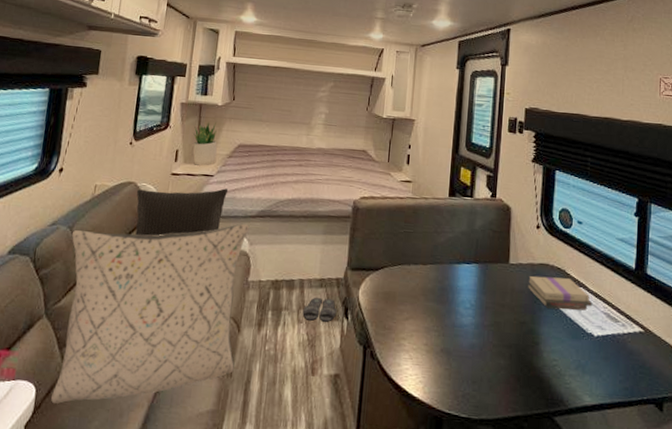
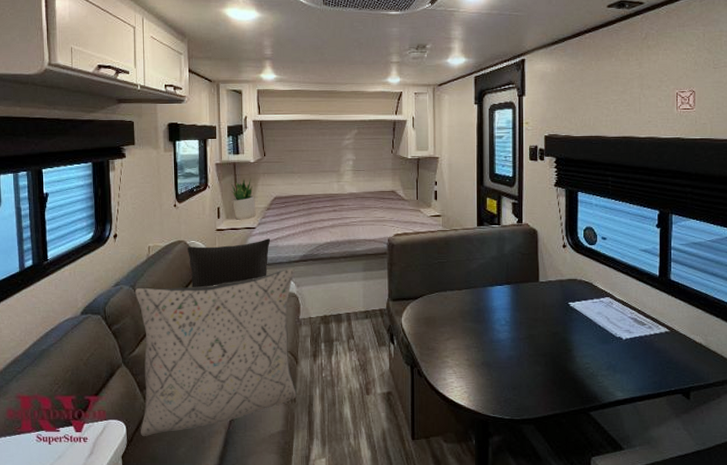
slippers: present [302,297,337,322] -> none [352,327,383,348]
books: present [528,276,593,311] -> none [558,290,620,319]

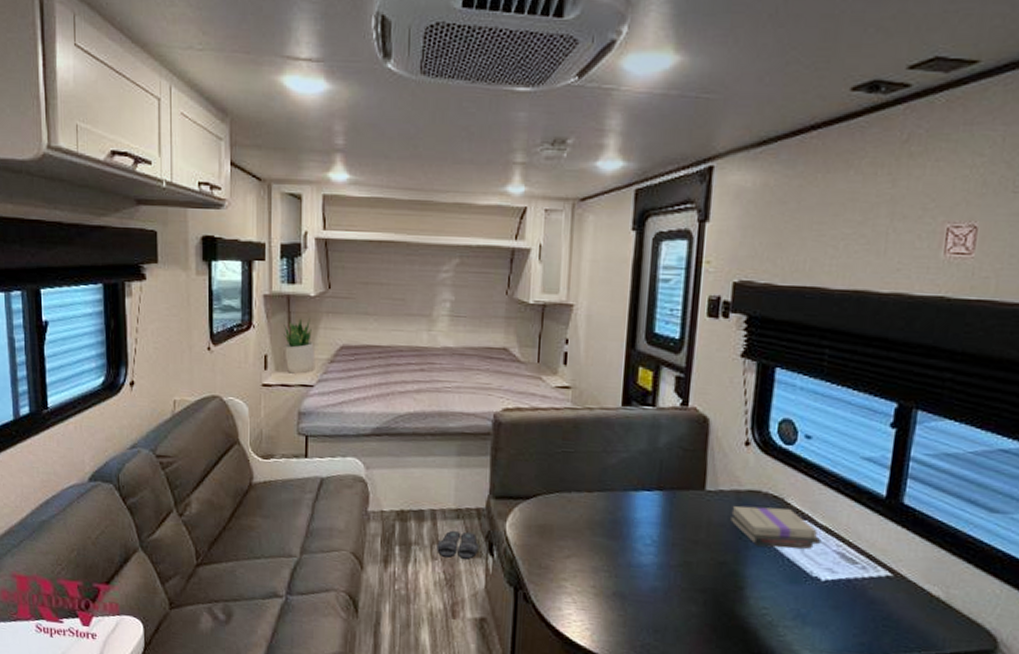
pillow: present [135,268,297,436] -> none [157,443,362,640]
pillow: present [187,239,271,288] -> none [223,401,334,460]
slippers: none [352,327,383,348] -> present [437,530,479,559]
books: none [558,290,620,319] -> present [730,505,822,549]

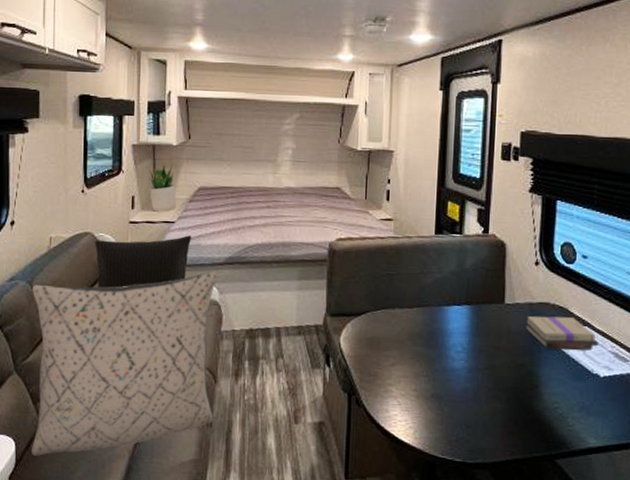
pillow: none [157,443,362,640] -> present [32,271,217,456]
pillow: none [223,401,334,460] -> present [94,235,192,289]
slippers: present [437,530,479,559] -> none [281,345,318,370]

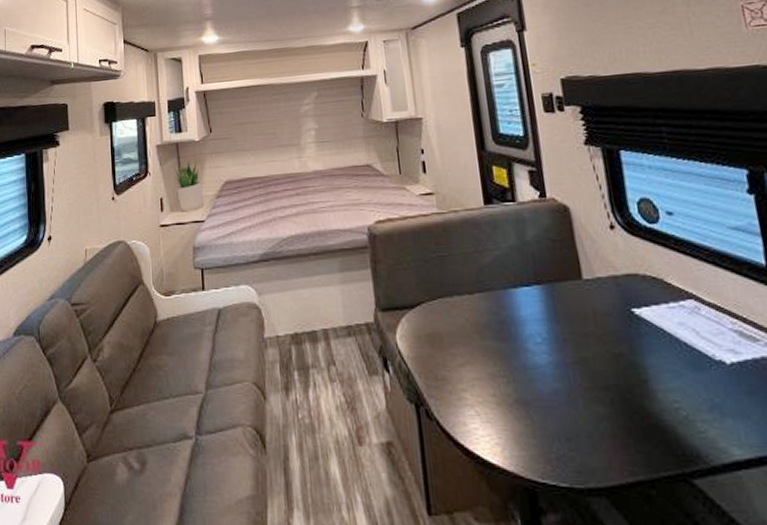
pillow: present [32,271,217,456] -> none [72,271,267,497]
pillow: present [94,235,192,289] -> none [127,234,224,300]
books: present [526,315,599,351] -> none [613,290,715,332]

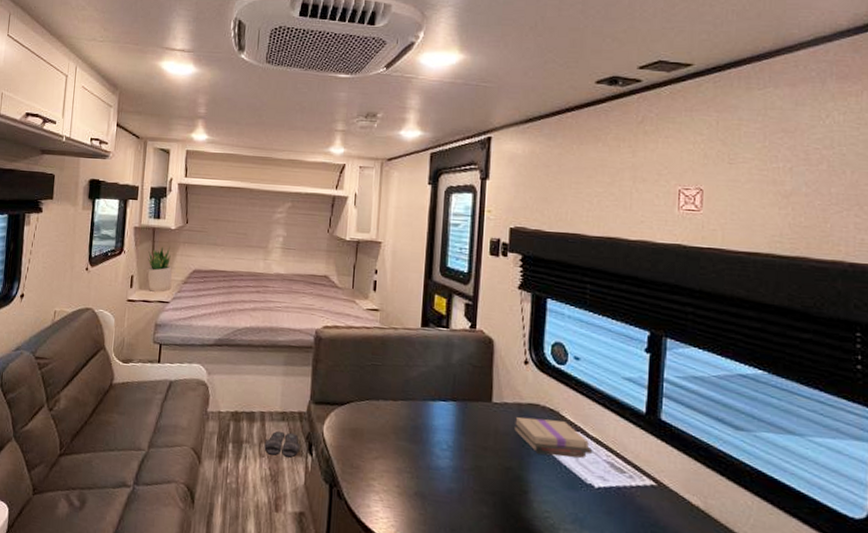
slippers: none [333,348,374,378] -> present [264,430,301,458]
books: none [613,290,715,332] -> present [514,417,593,458]

